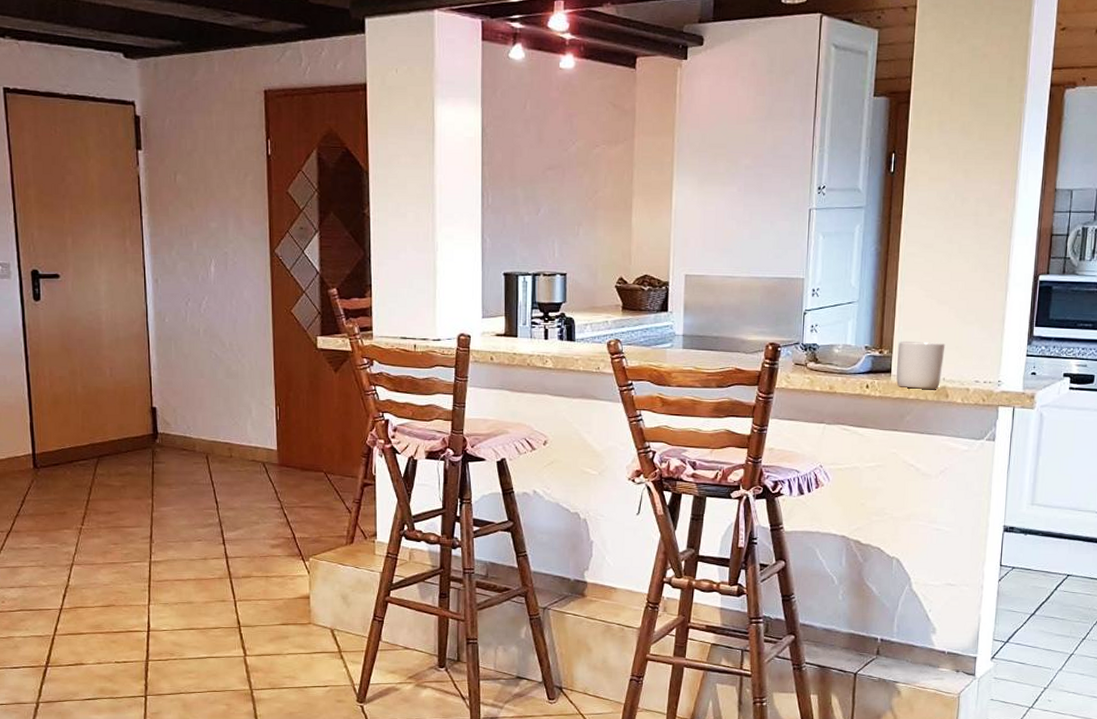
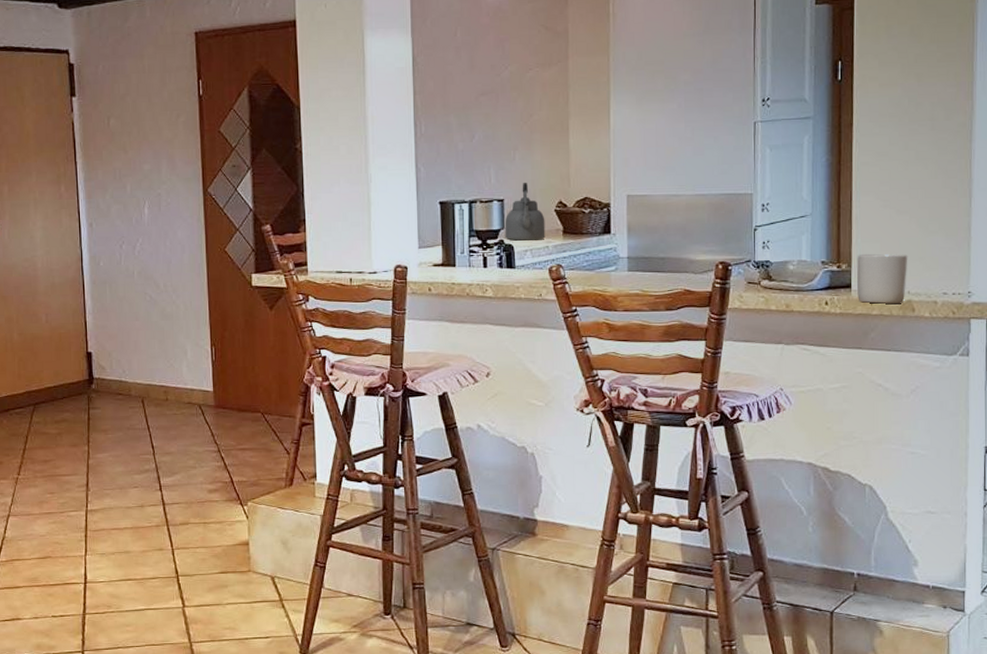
kettle: none [566,257,606,315] -> present [504,182,545,241]

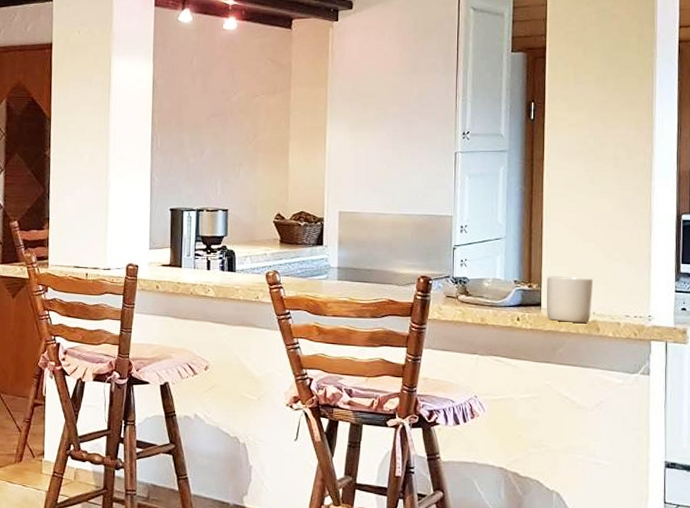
kettle: present [504,182,545,241] -> none [227,195,264,248]

